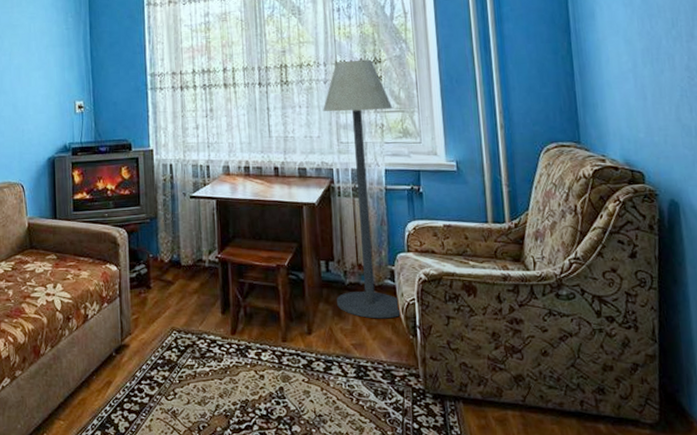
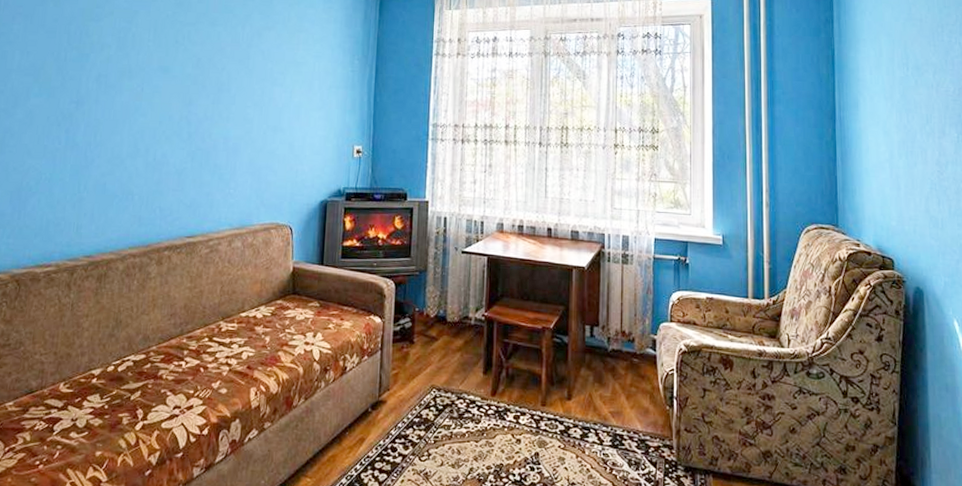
floor lamp: present [323,59,401,319] -> none [599,128,667,388]

